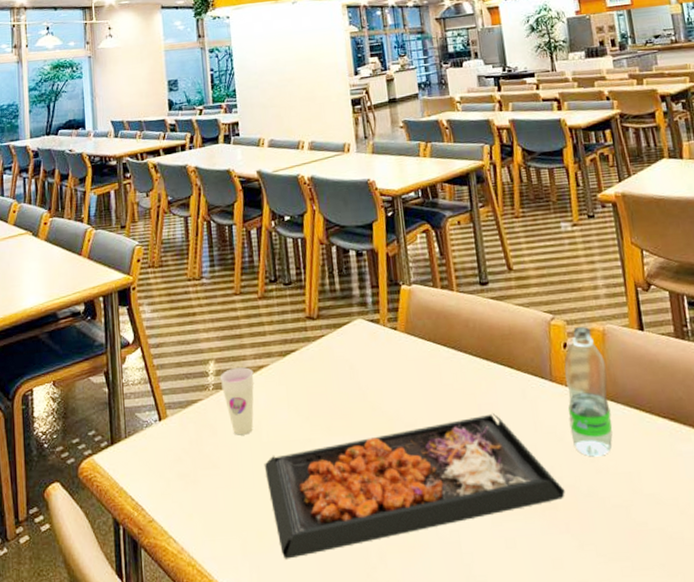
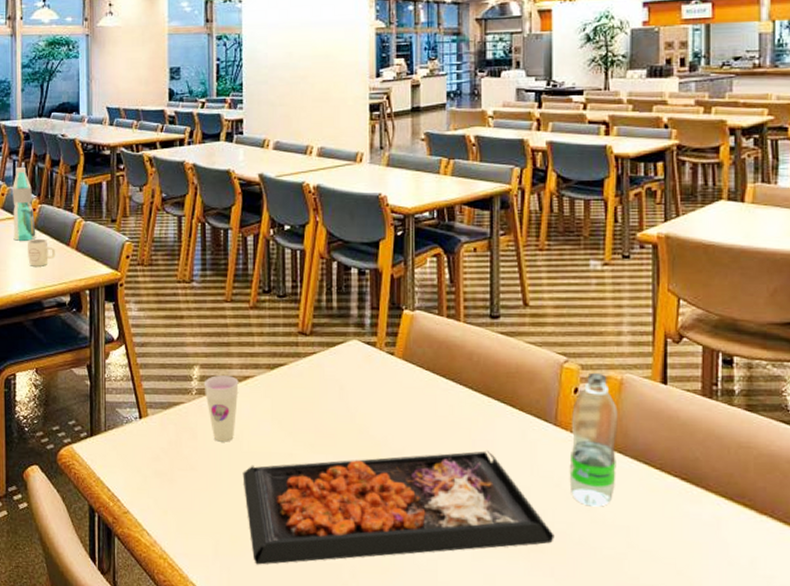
water bottle: none [23,184,48,255] -> present [12,168,36,241]
mug: none [40,250,69,279] -> present [28,238,56,267]

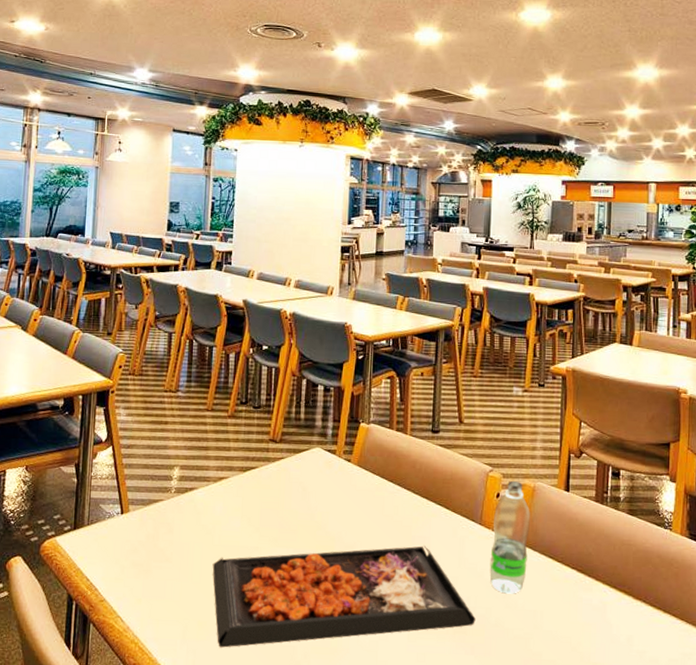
water bottle: present [12,168,36,241] -> none [13,281,36,348]
mug: present [28,238,56,267] -> none [26,346,53,372]
cup: present [203,375,239,442] -> none [182,476,214,536]

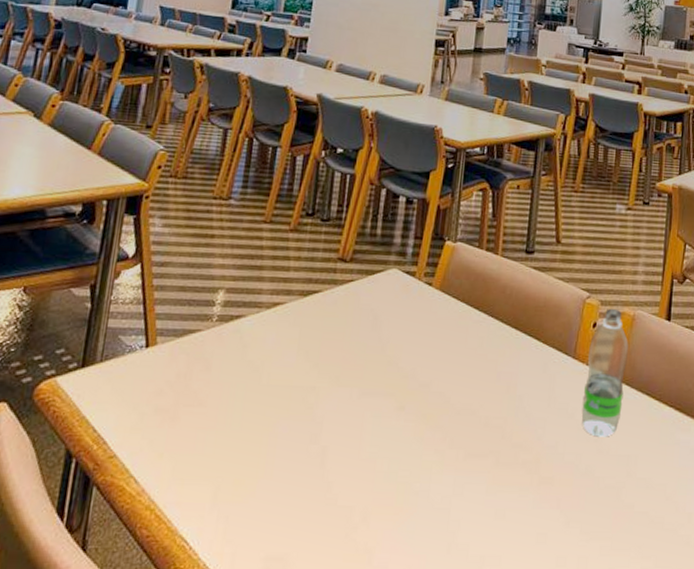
food tray: present [212,546,476,648] -> none [256,383,564,512]

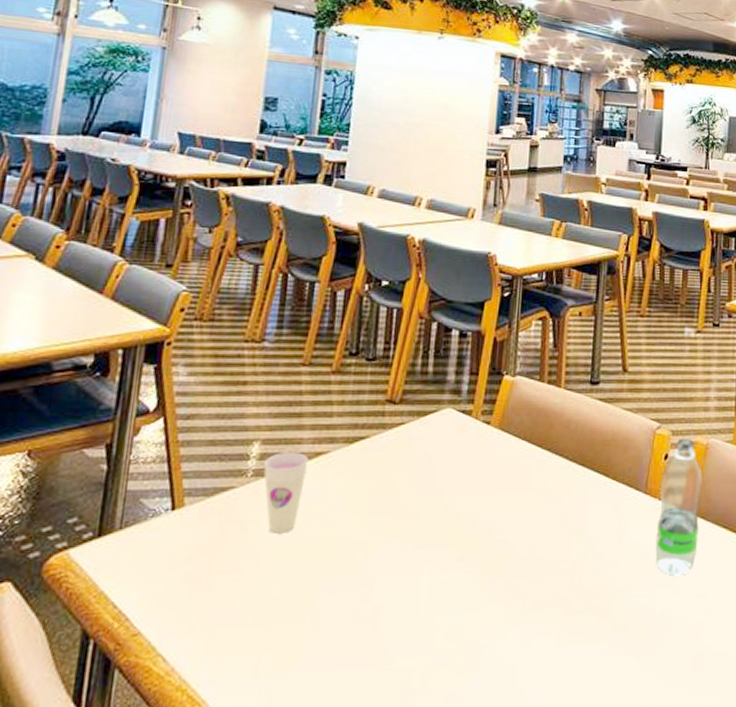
cup: none [227,301,267,375] -> present [263,453,309,533]

